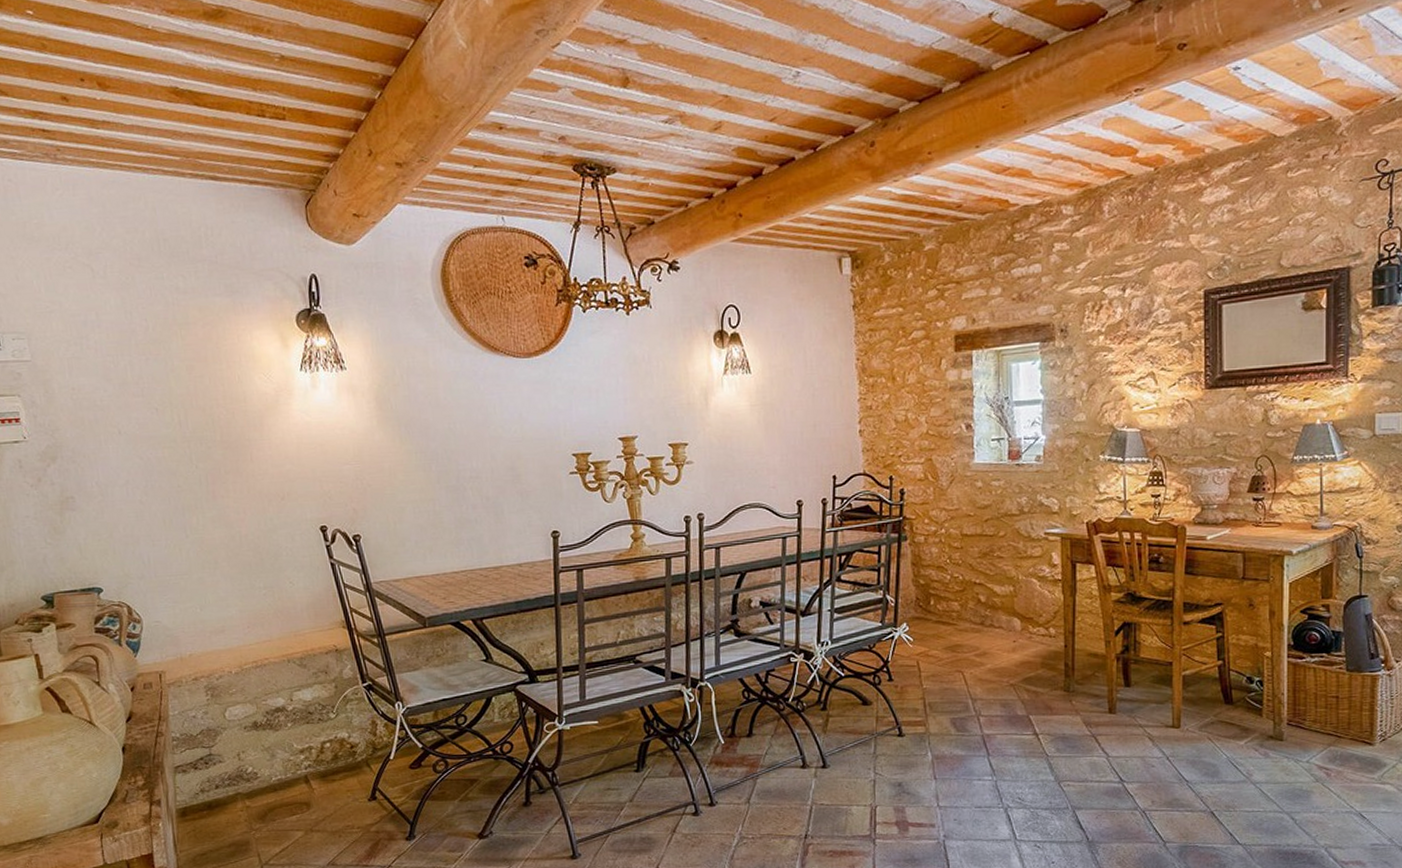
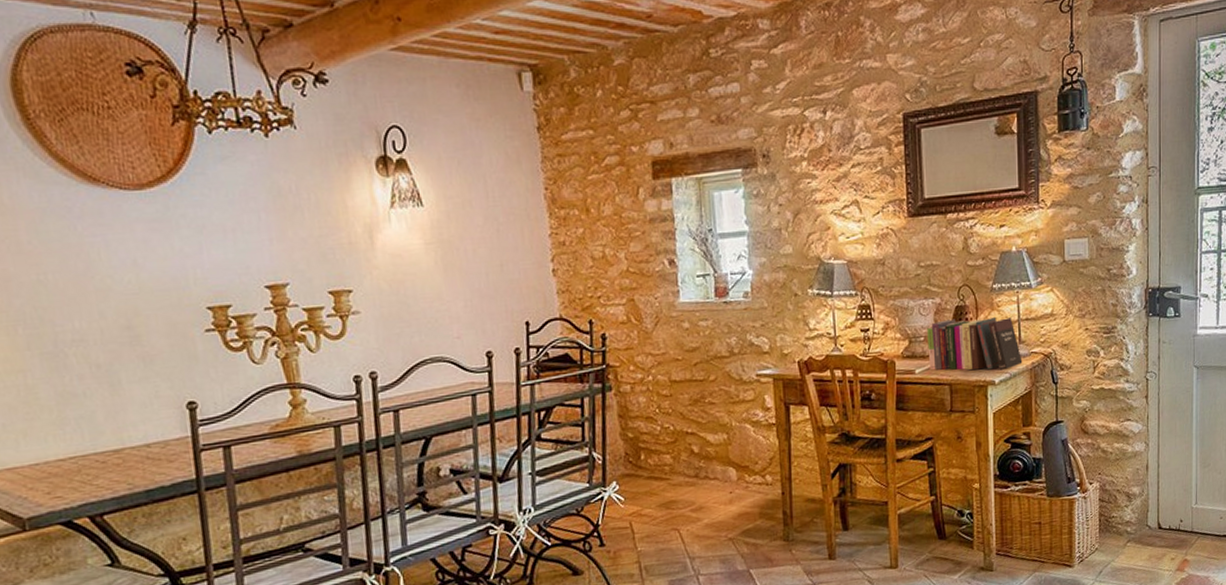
books: none [1221,488,1324,541] -> present [927,316,1023,371]

